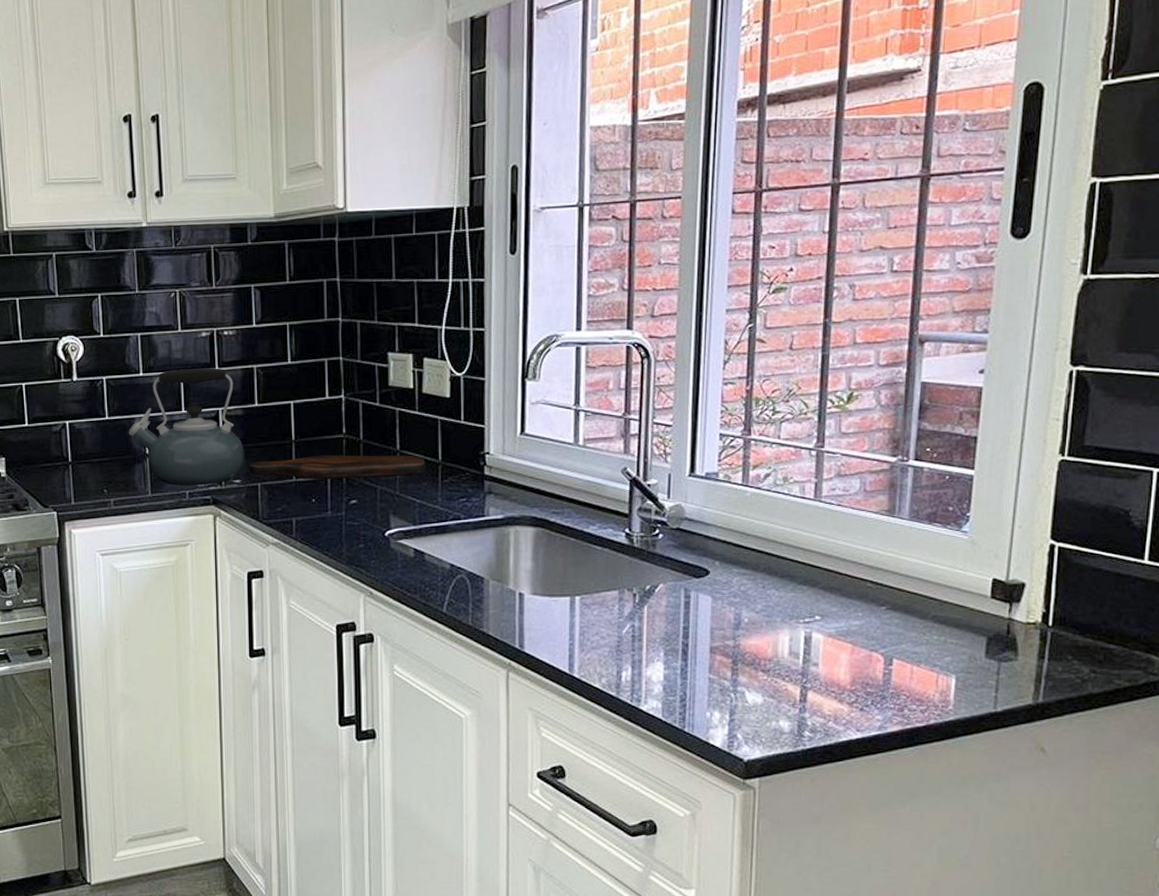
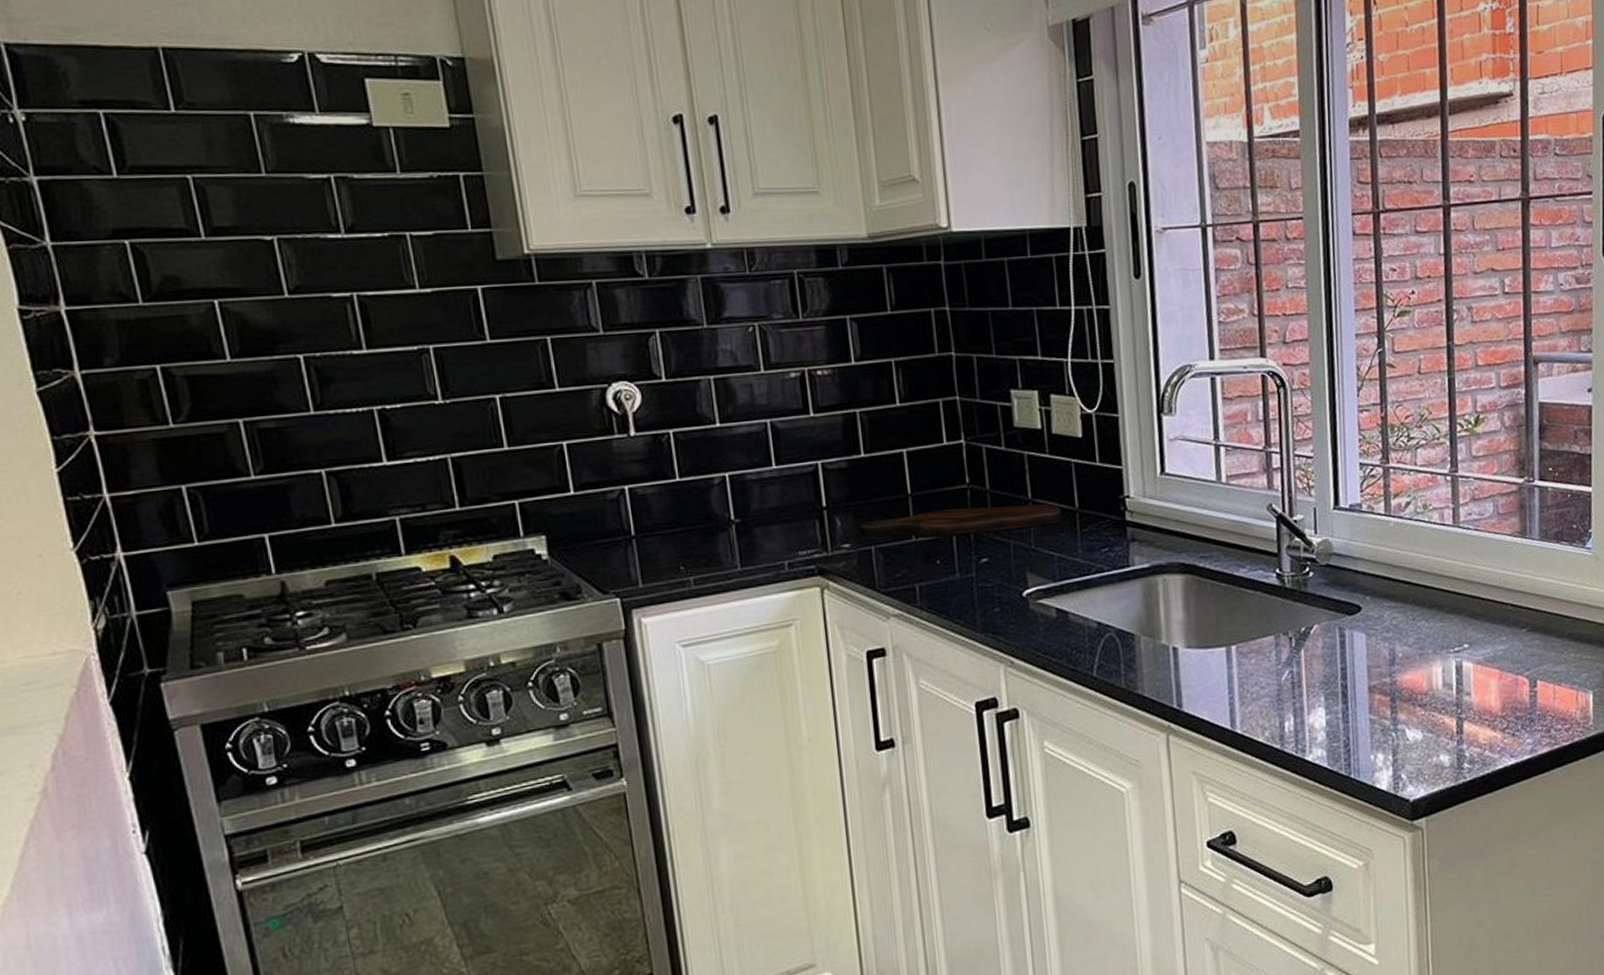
kettle: present [128,368,244,486] -> none [706,414,853,556]

